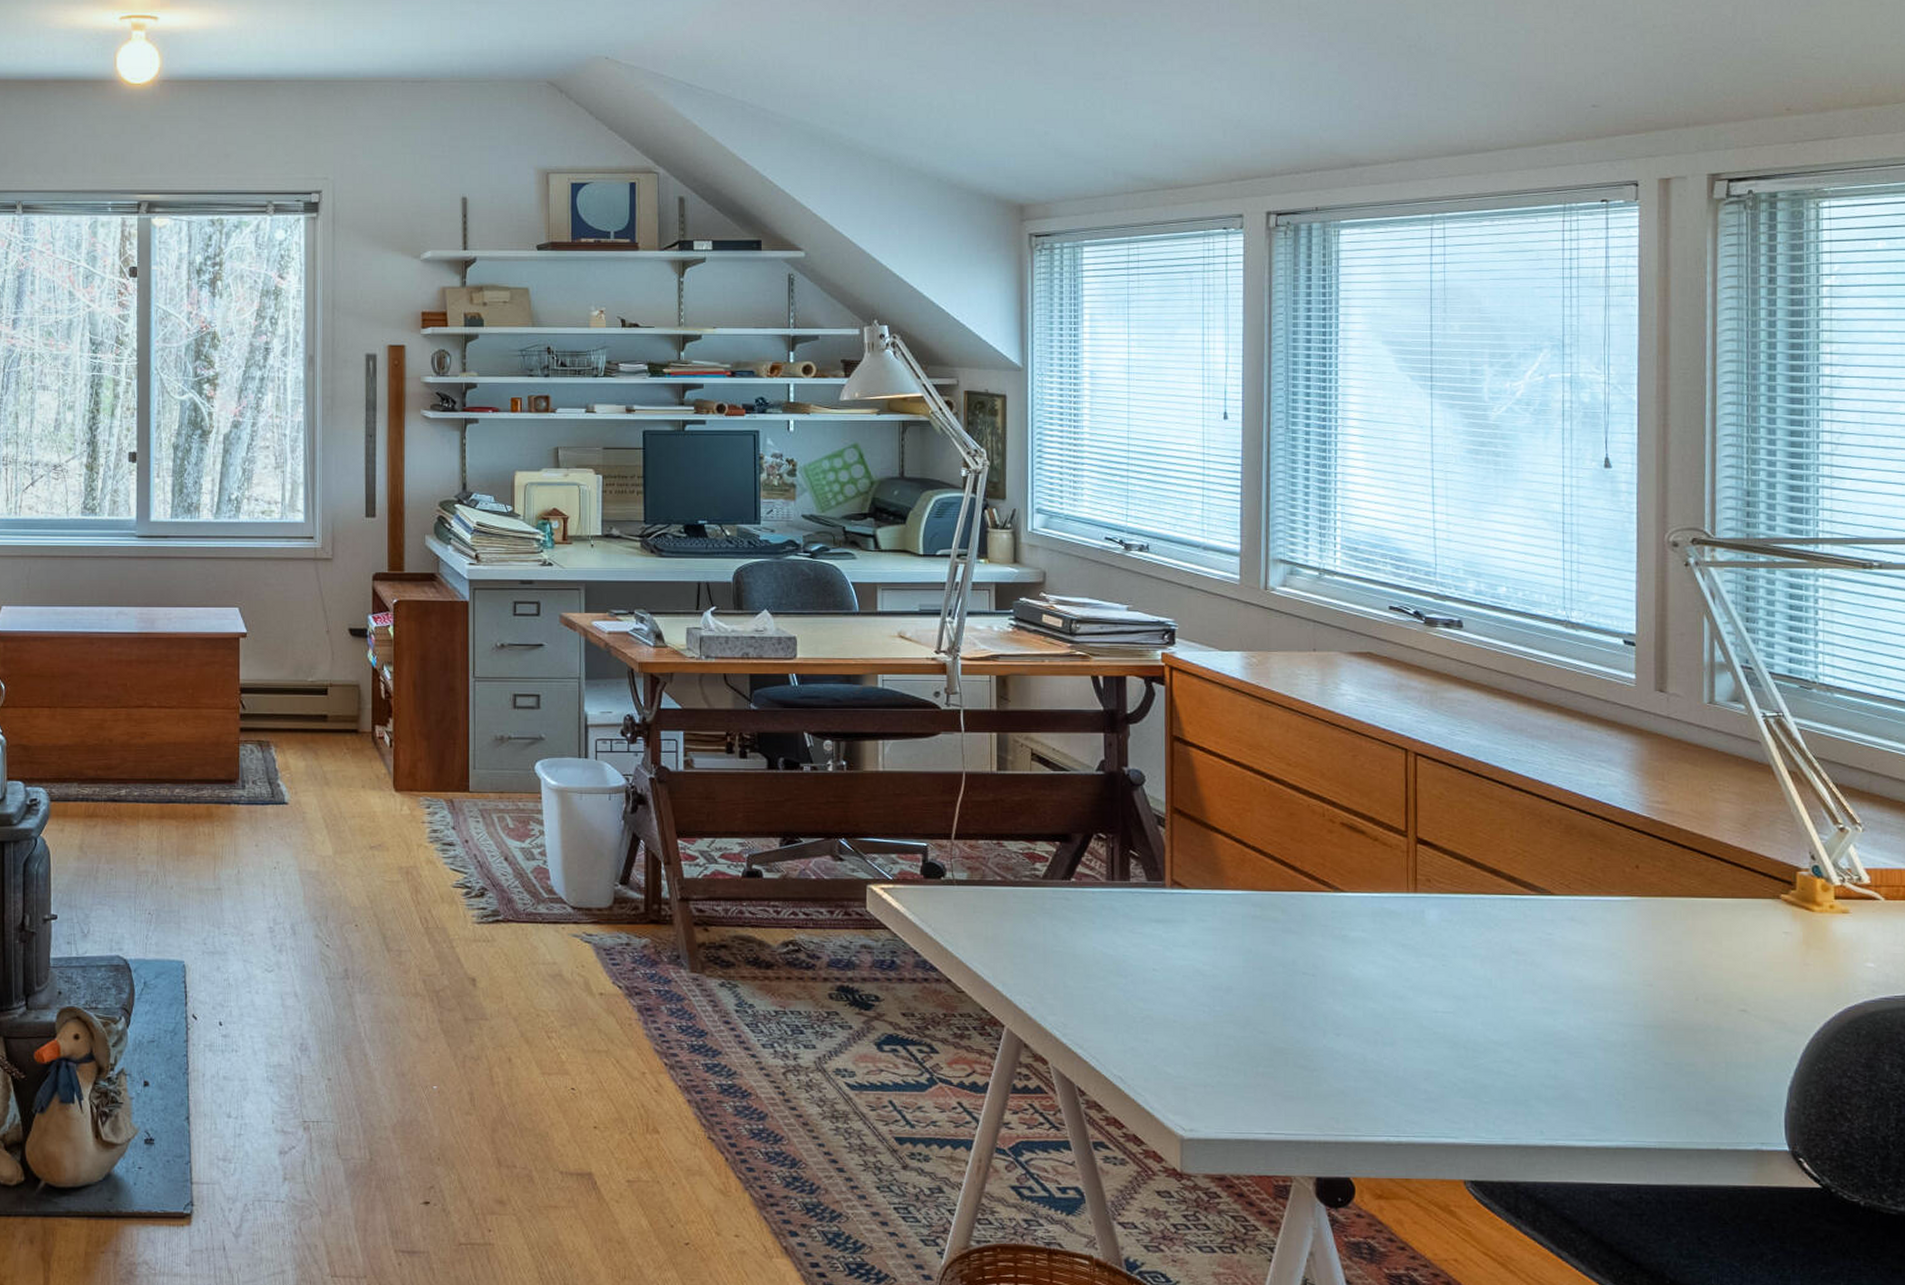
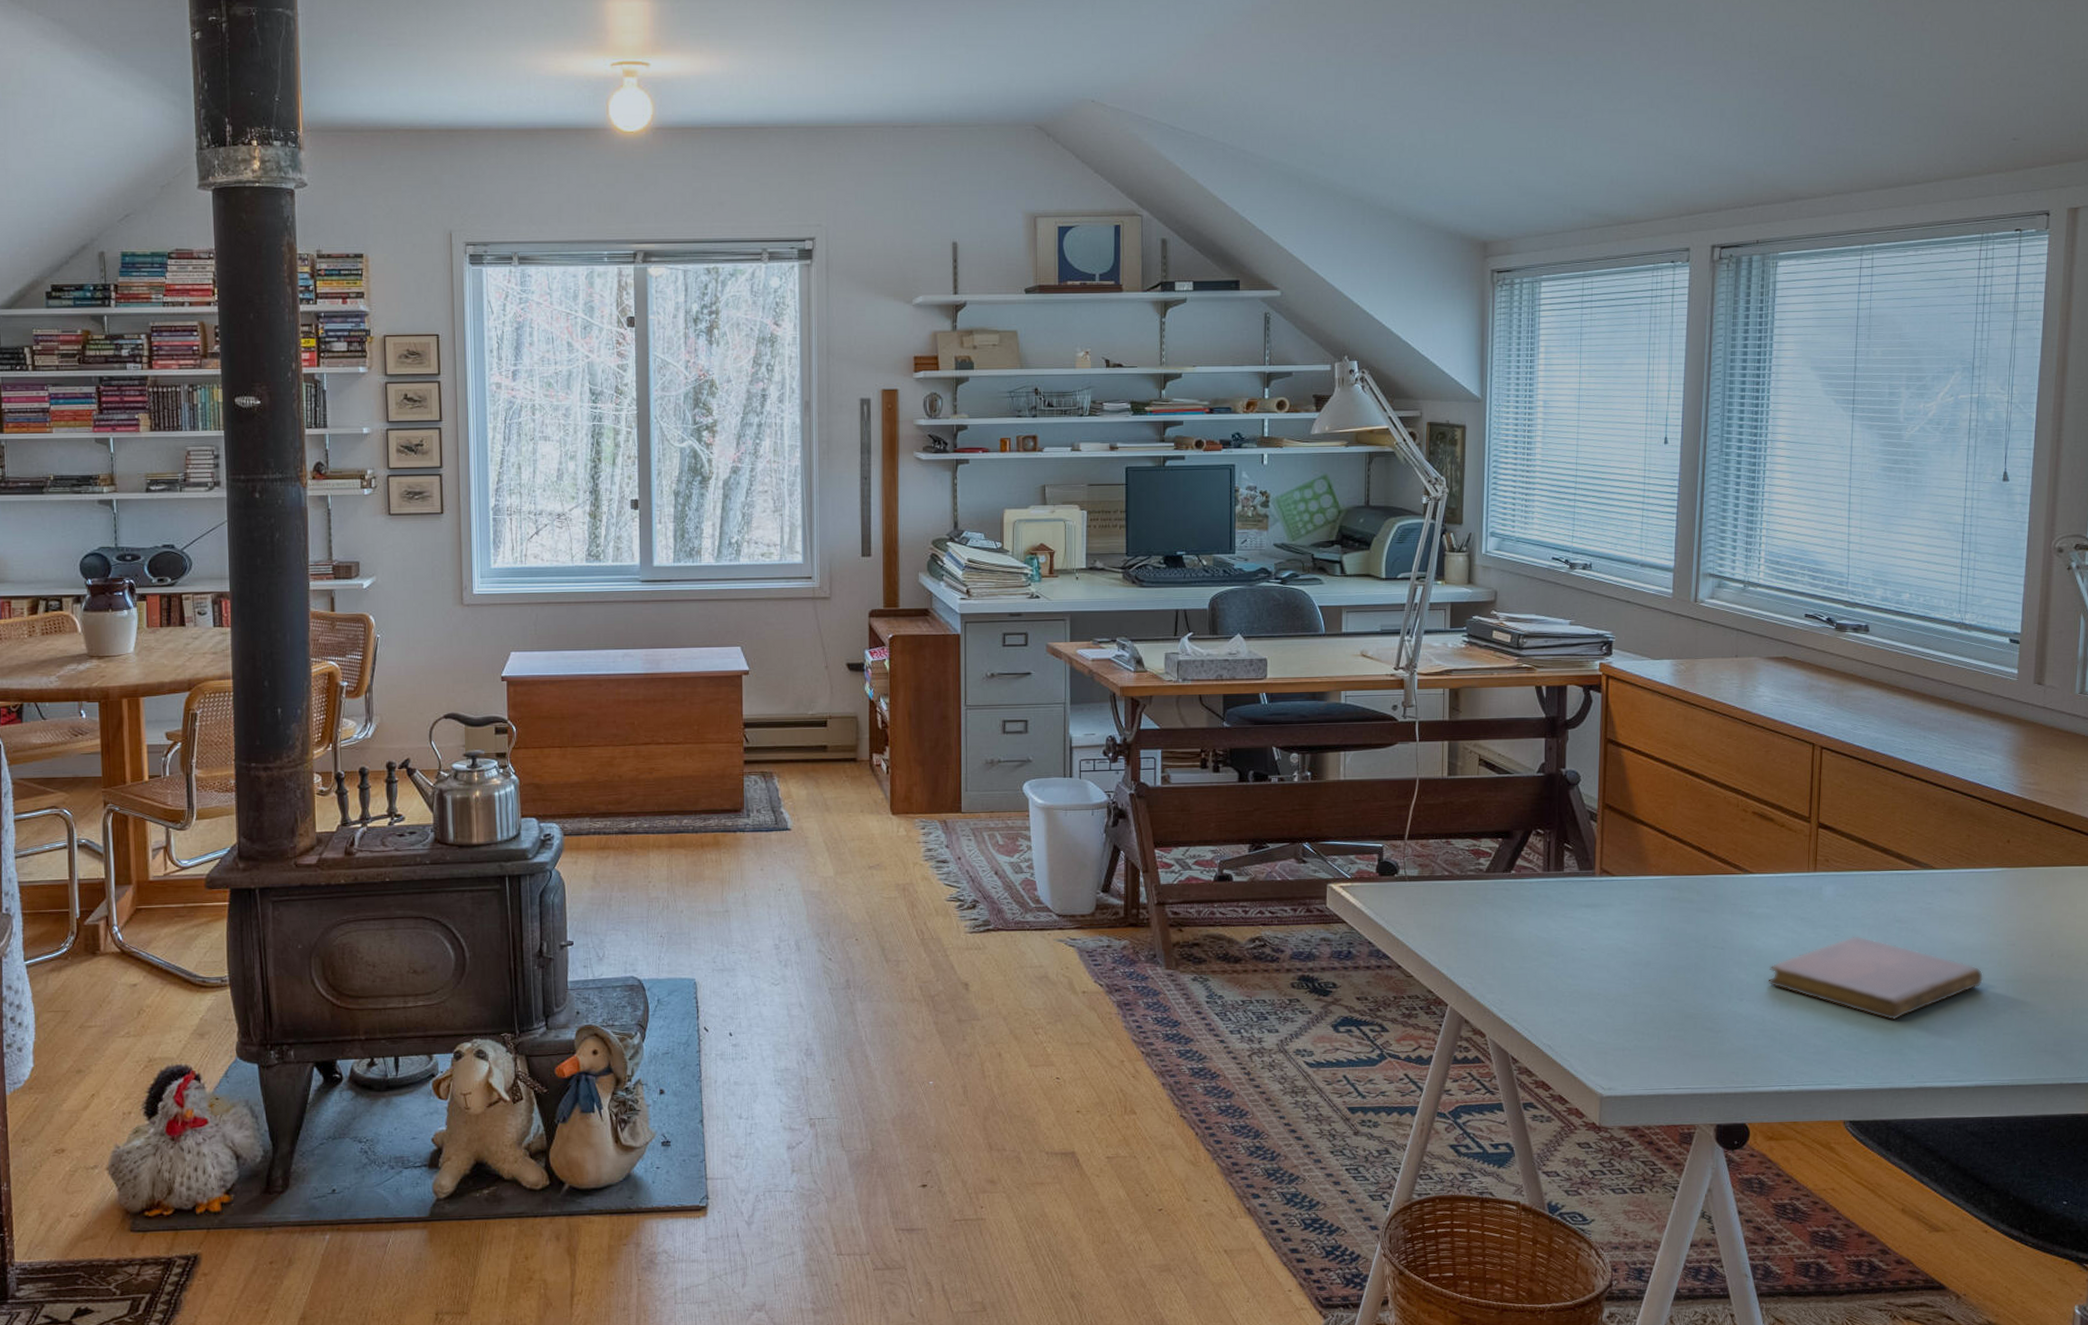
notebook: none [1368,967,1619,1067] -> present [1768,935,1984,1021]

